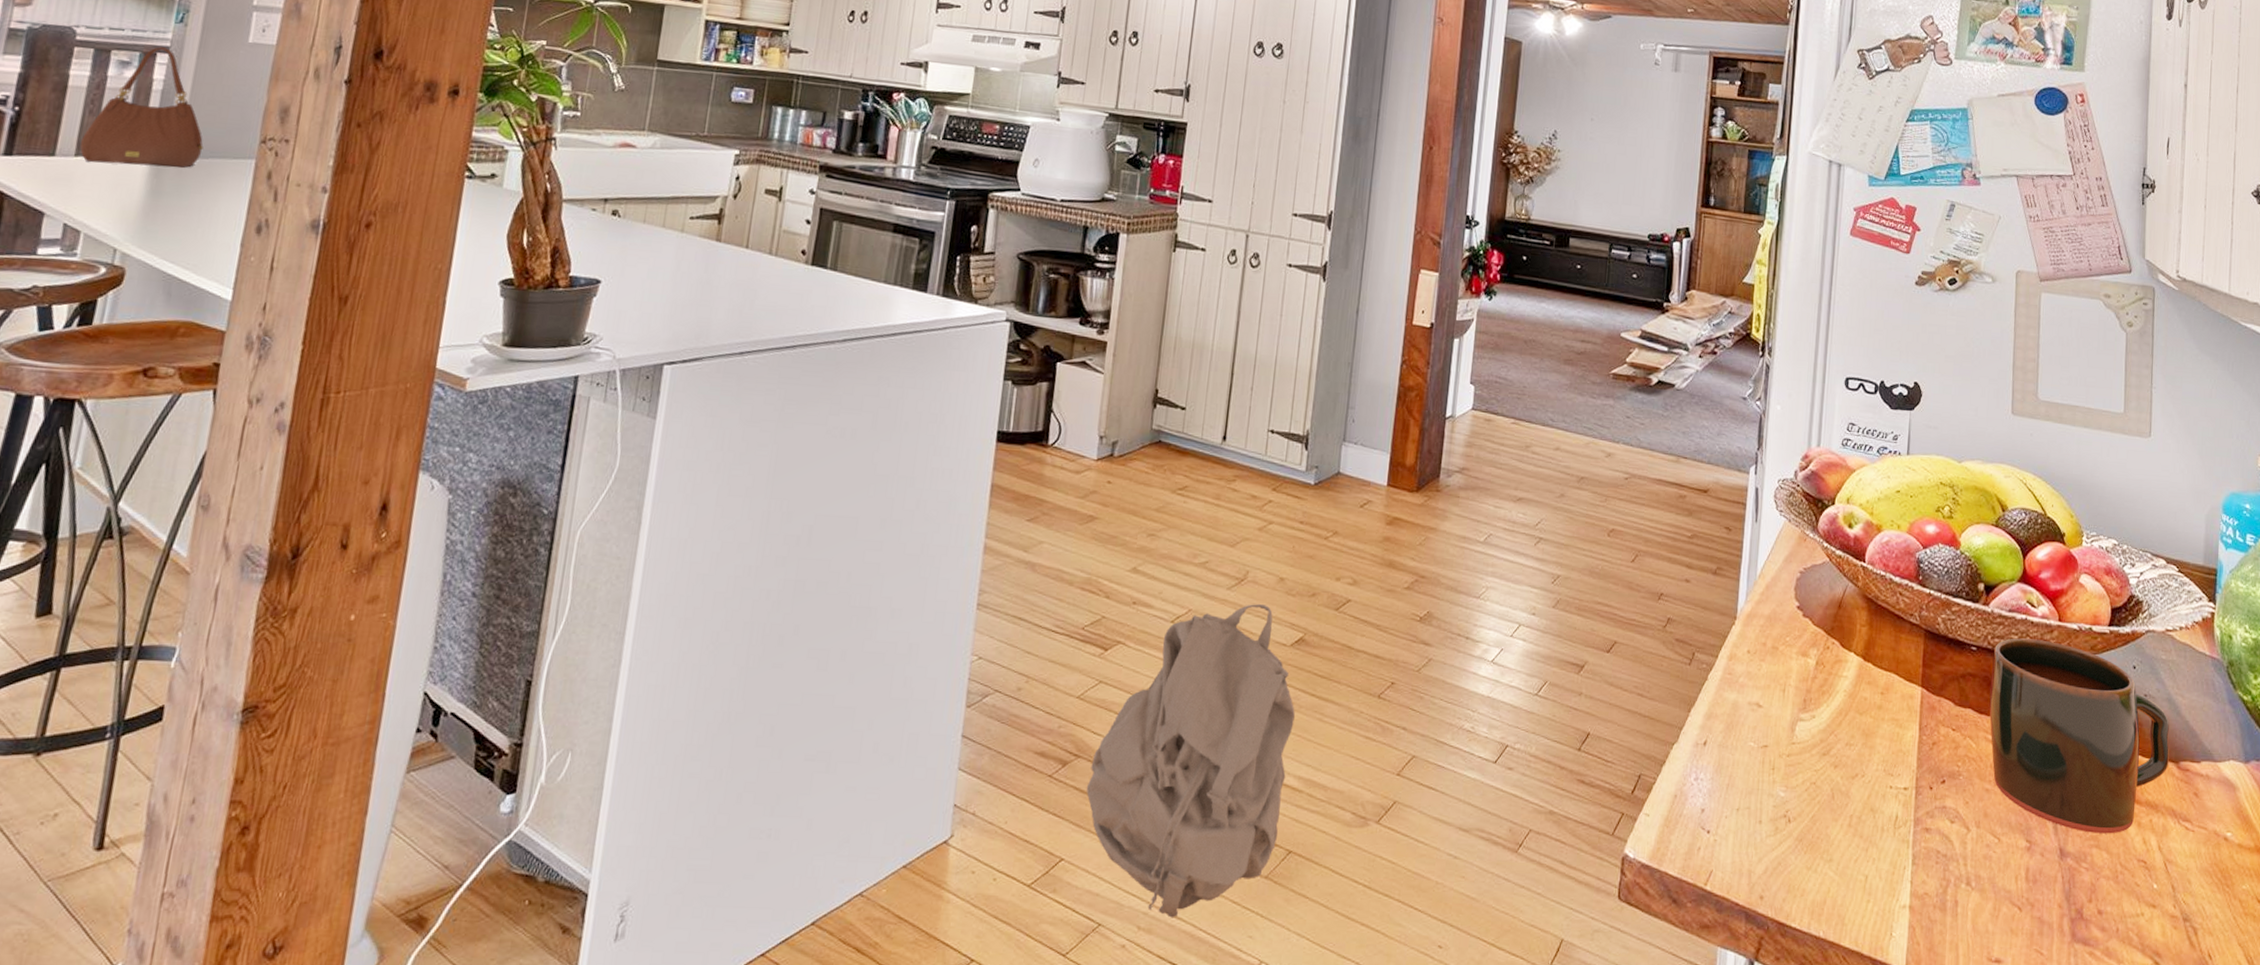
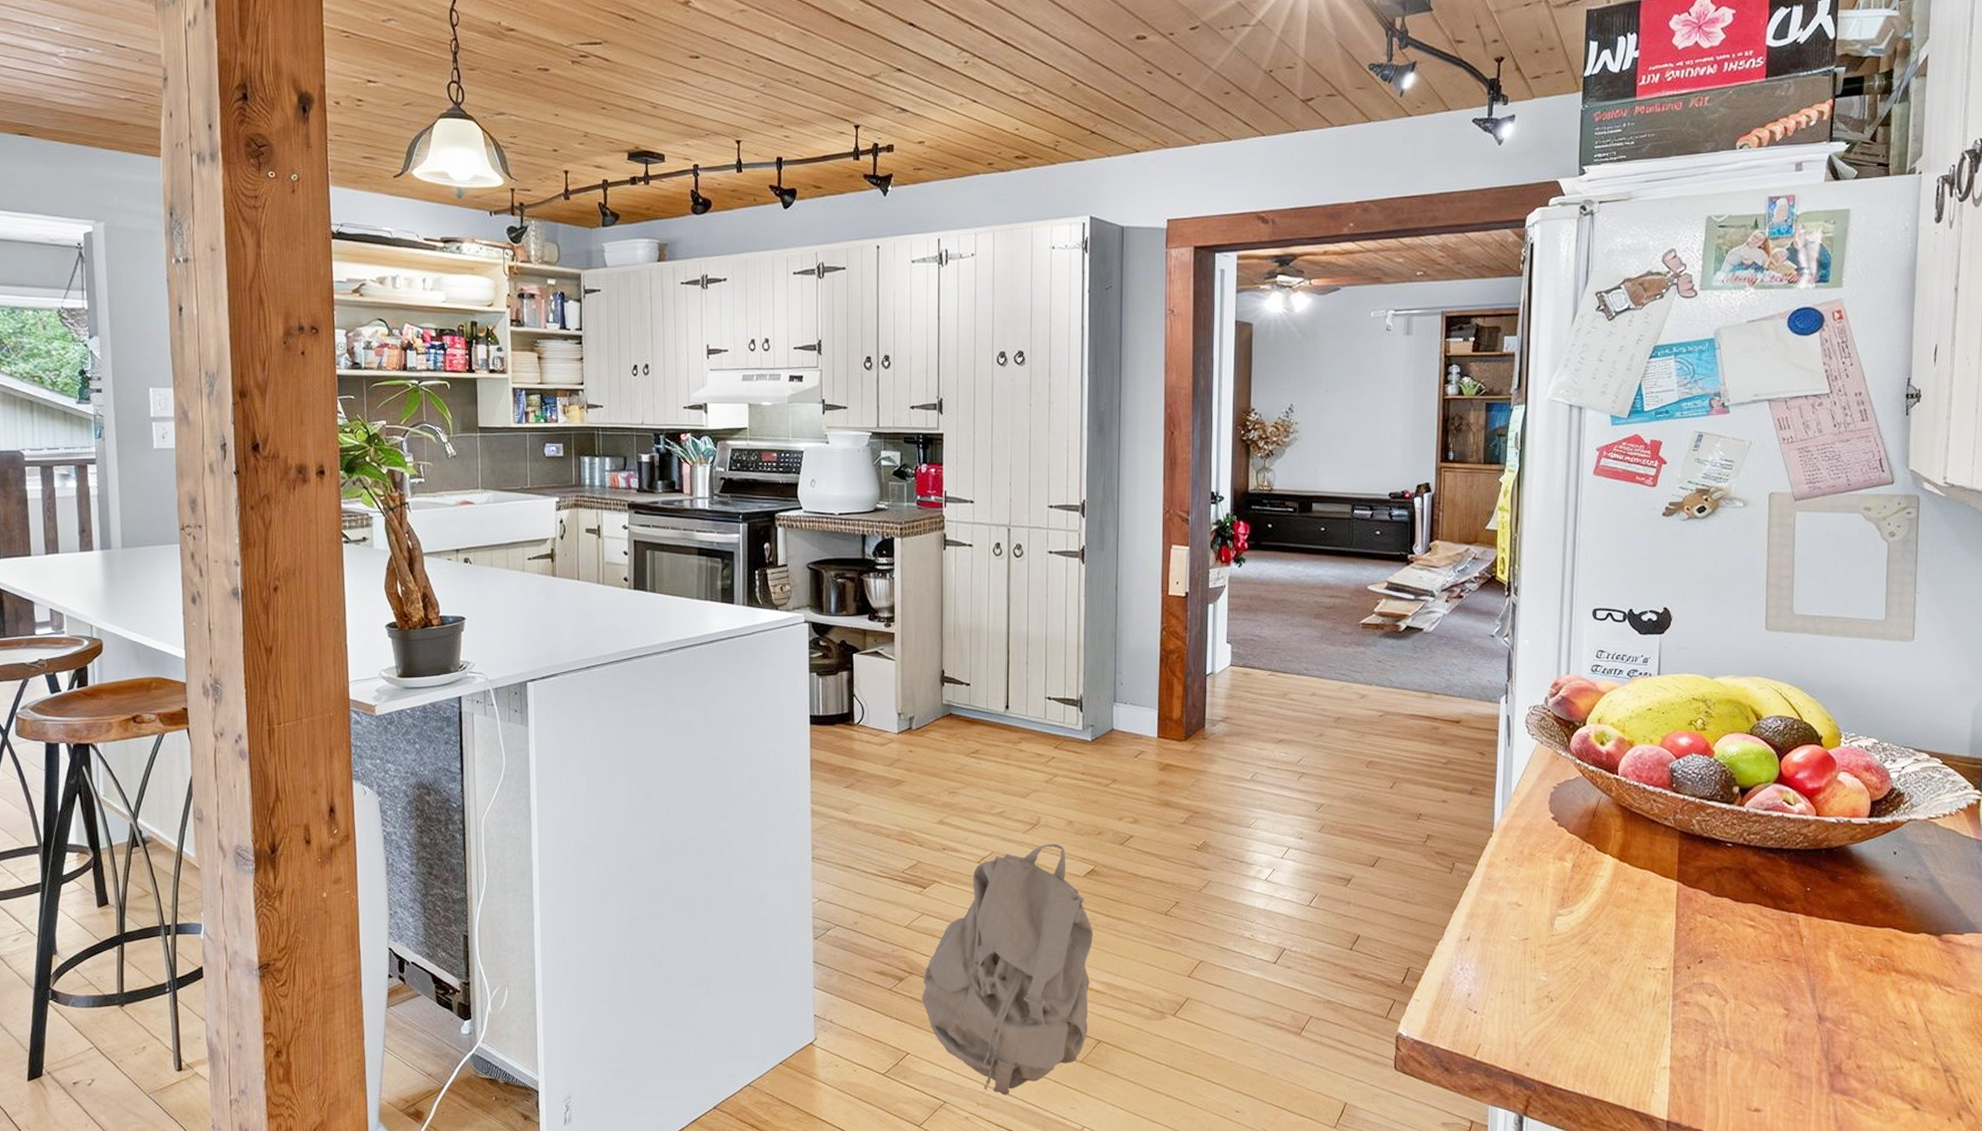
handbag: present [80,47,204,168] -> none [47,460,138,559]
mug: present [1989,638,2170,834] -> none [1746,833,1932,1000]

